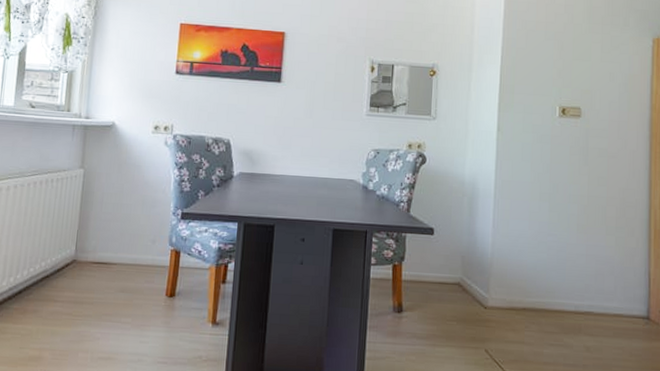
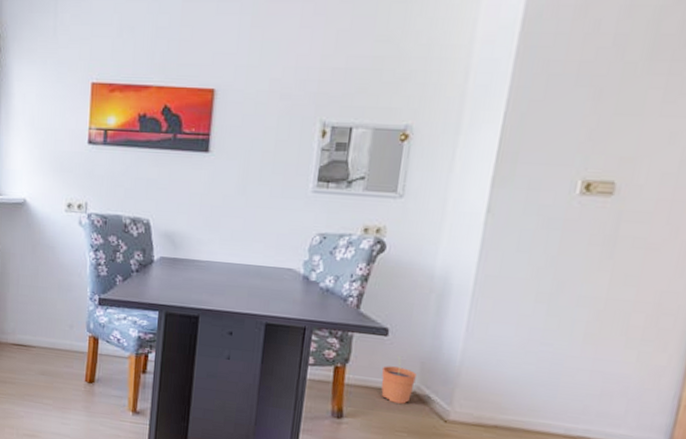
plant pot: none [431,252,459,295] -> present [381,356,416,404]

